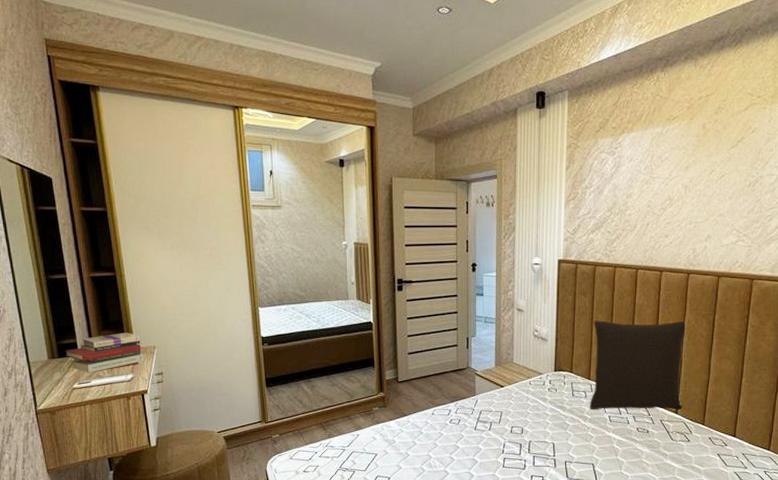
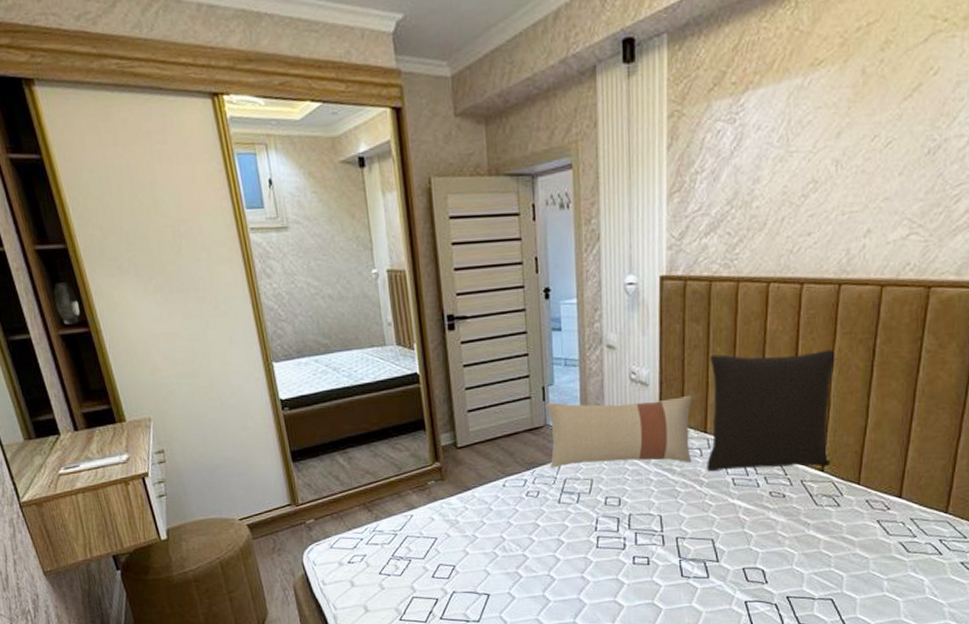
books: present [65,333,144,373] -> none [43,403,139,456]
vase: none [89,236,109,269] -> present [53,282,81,325]
pillow: none [470,350,580,402] -> present [547,395,693,468]

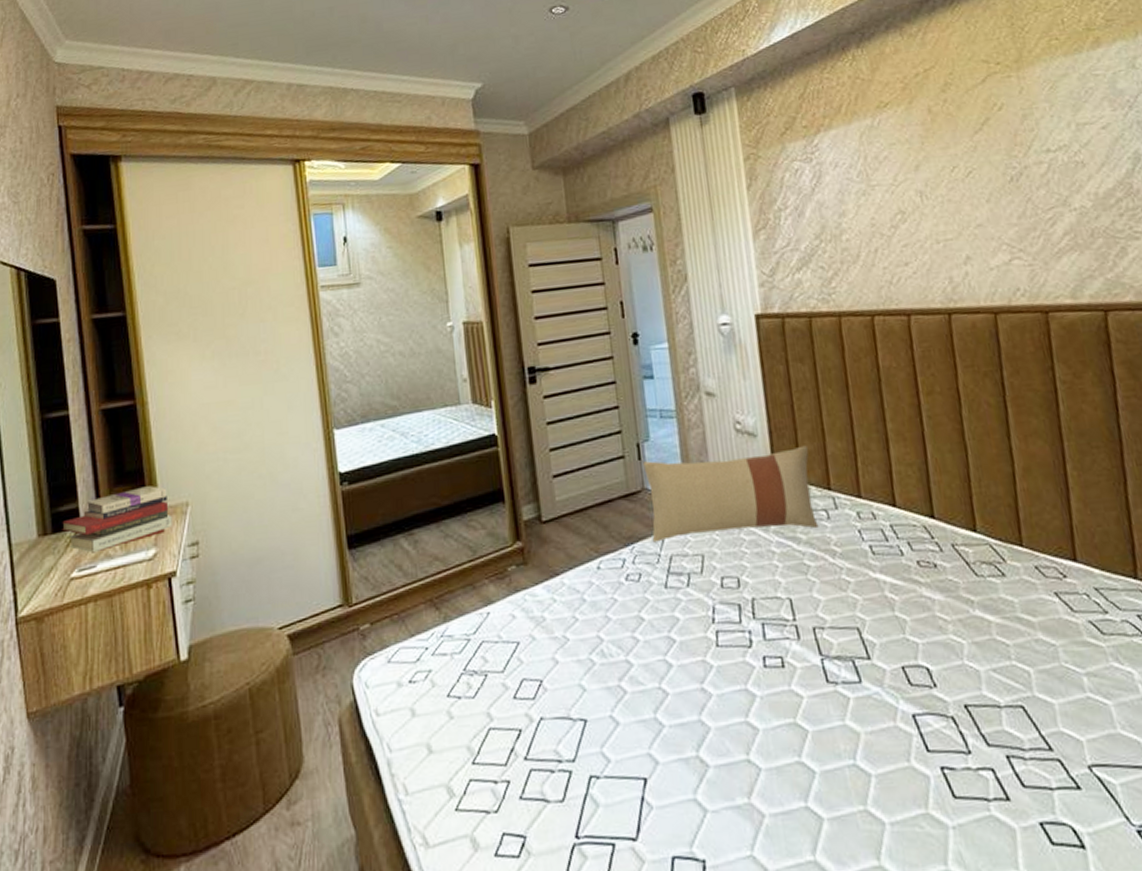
books: none [43,403,139,456] -> present [62,485,172,553]
vase: present [53,282,81,325] -> none [101,351,128,398]
pillow: present [707,350,837,471] -> none [821,385,983,537]

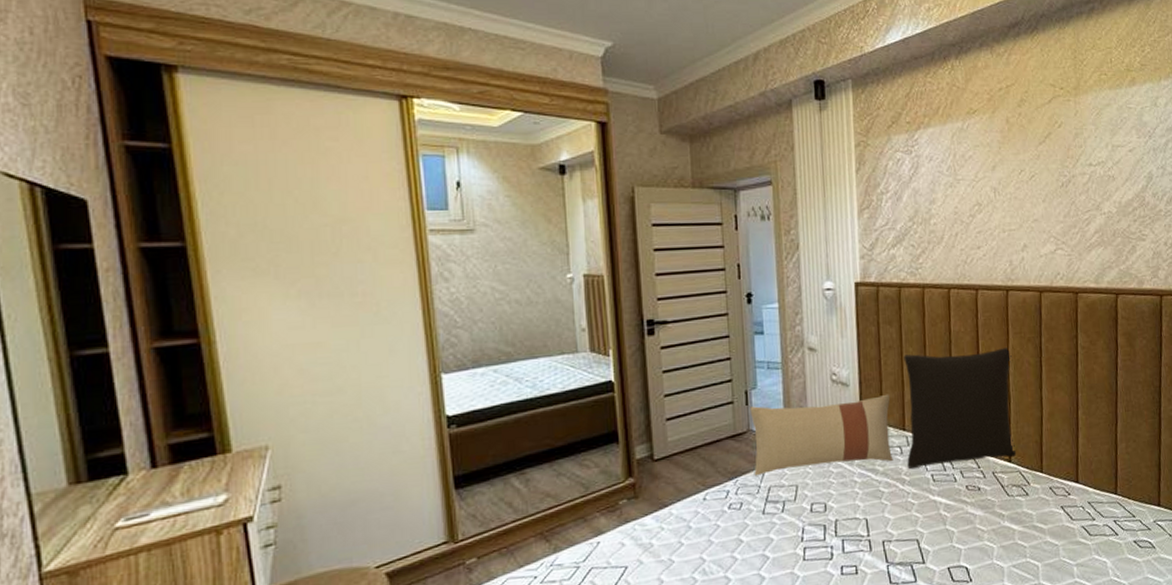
books: present [62,485,172,553] -> none [102,429,248,501]
pillow: none [821,385,983,537] -> present [904,348,1017,469]

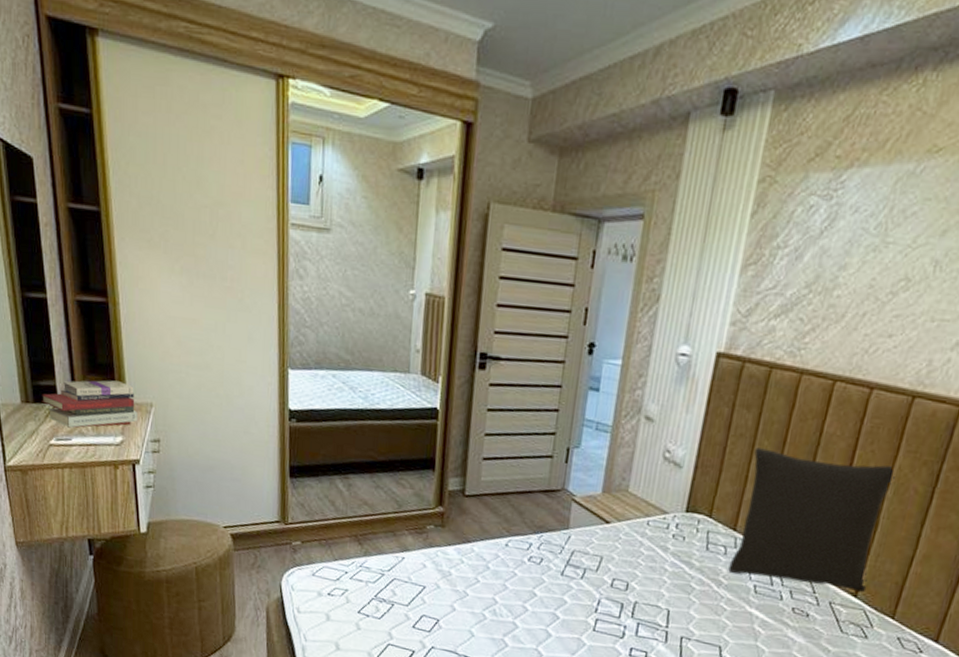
books: none [102,429,248,501] -> present [42,380,138,428]
pillow: present [750,394,894,476] -> none [560,465,728,559]

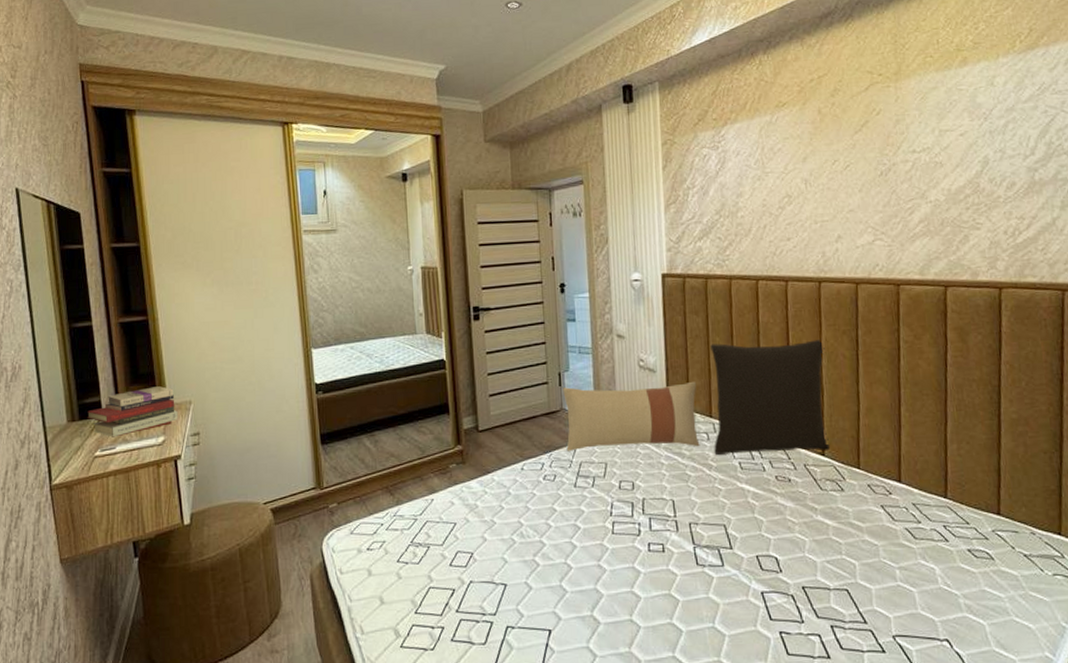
pillow: none [560,465,728,559] -> present [563,381,700,452]

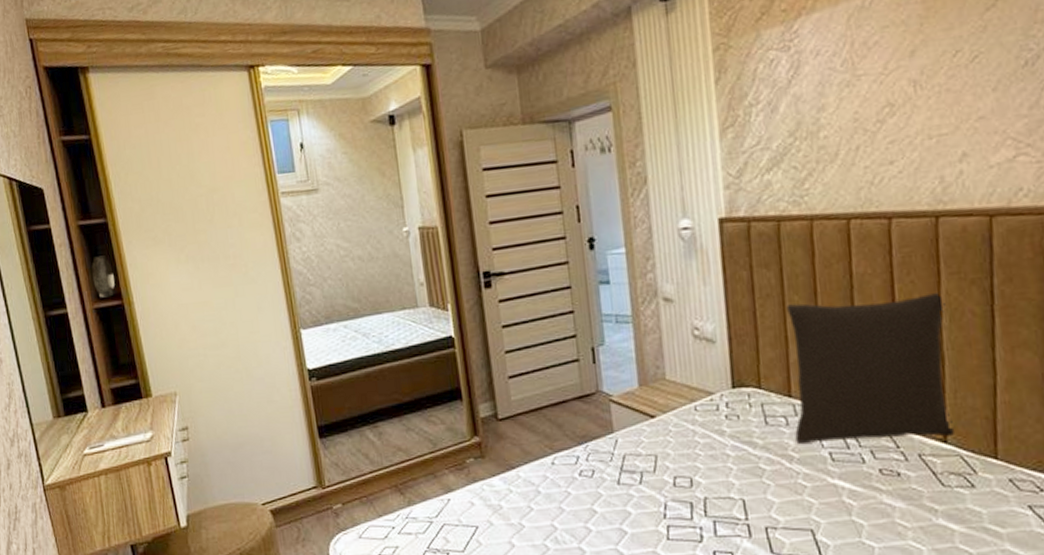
books: present [87,386,178,438] -> none [72,377,164,434]
vase: none [119,275,141,313] -> present [91,255,115,298]
pillow: present [563,381,700,452] -> none [598,352,777,442]

